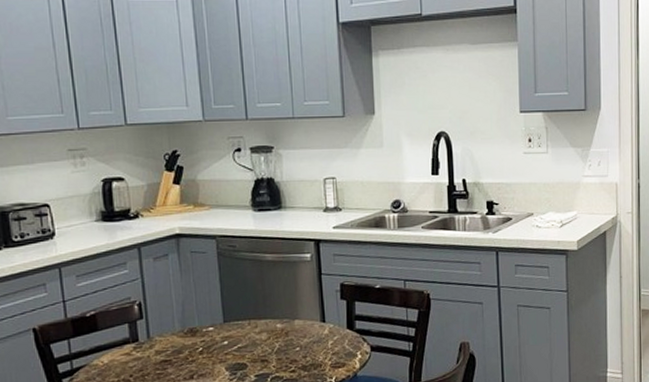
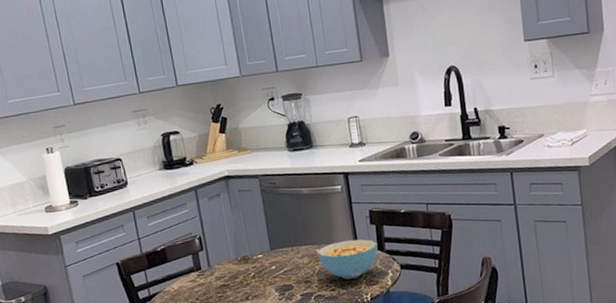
cereal bowl: none [277,315,347,360] -> present [317,239,378,280]

